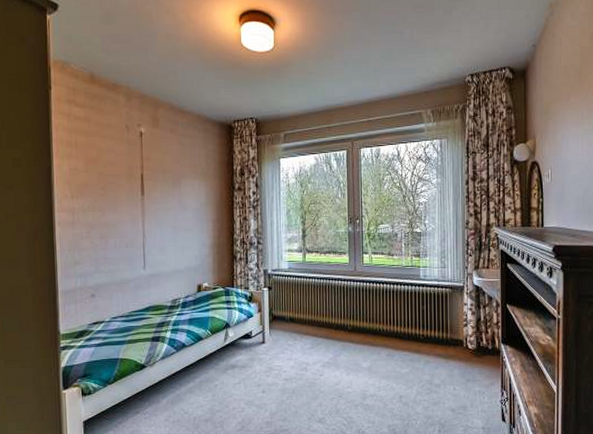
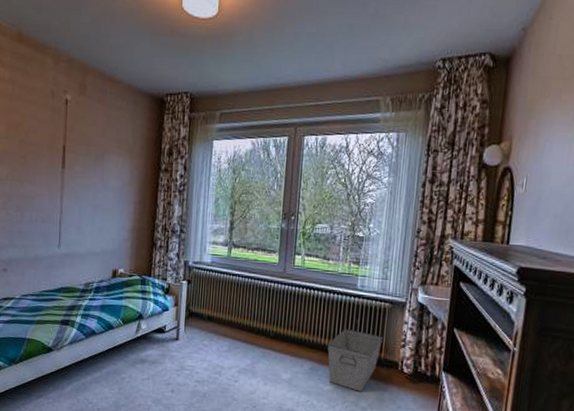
storage bin: none [399,315,447,371] -> present [327,328,383,392]

